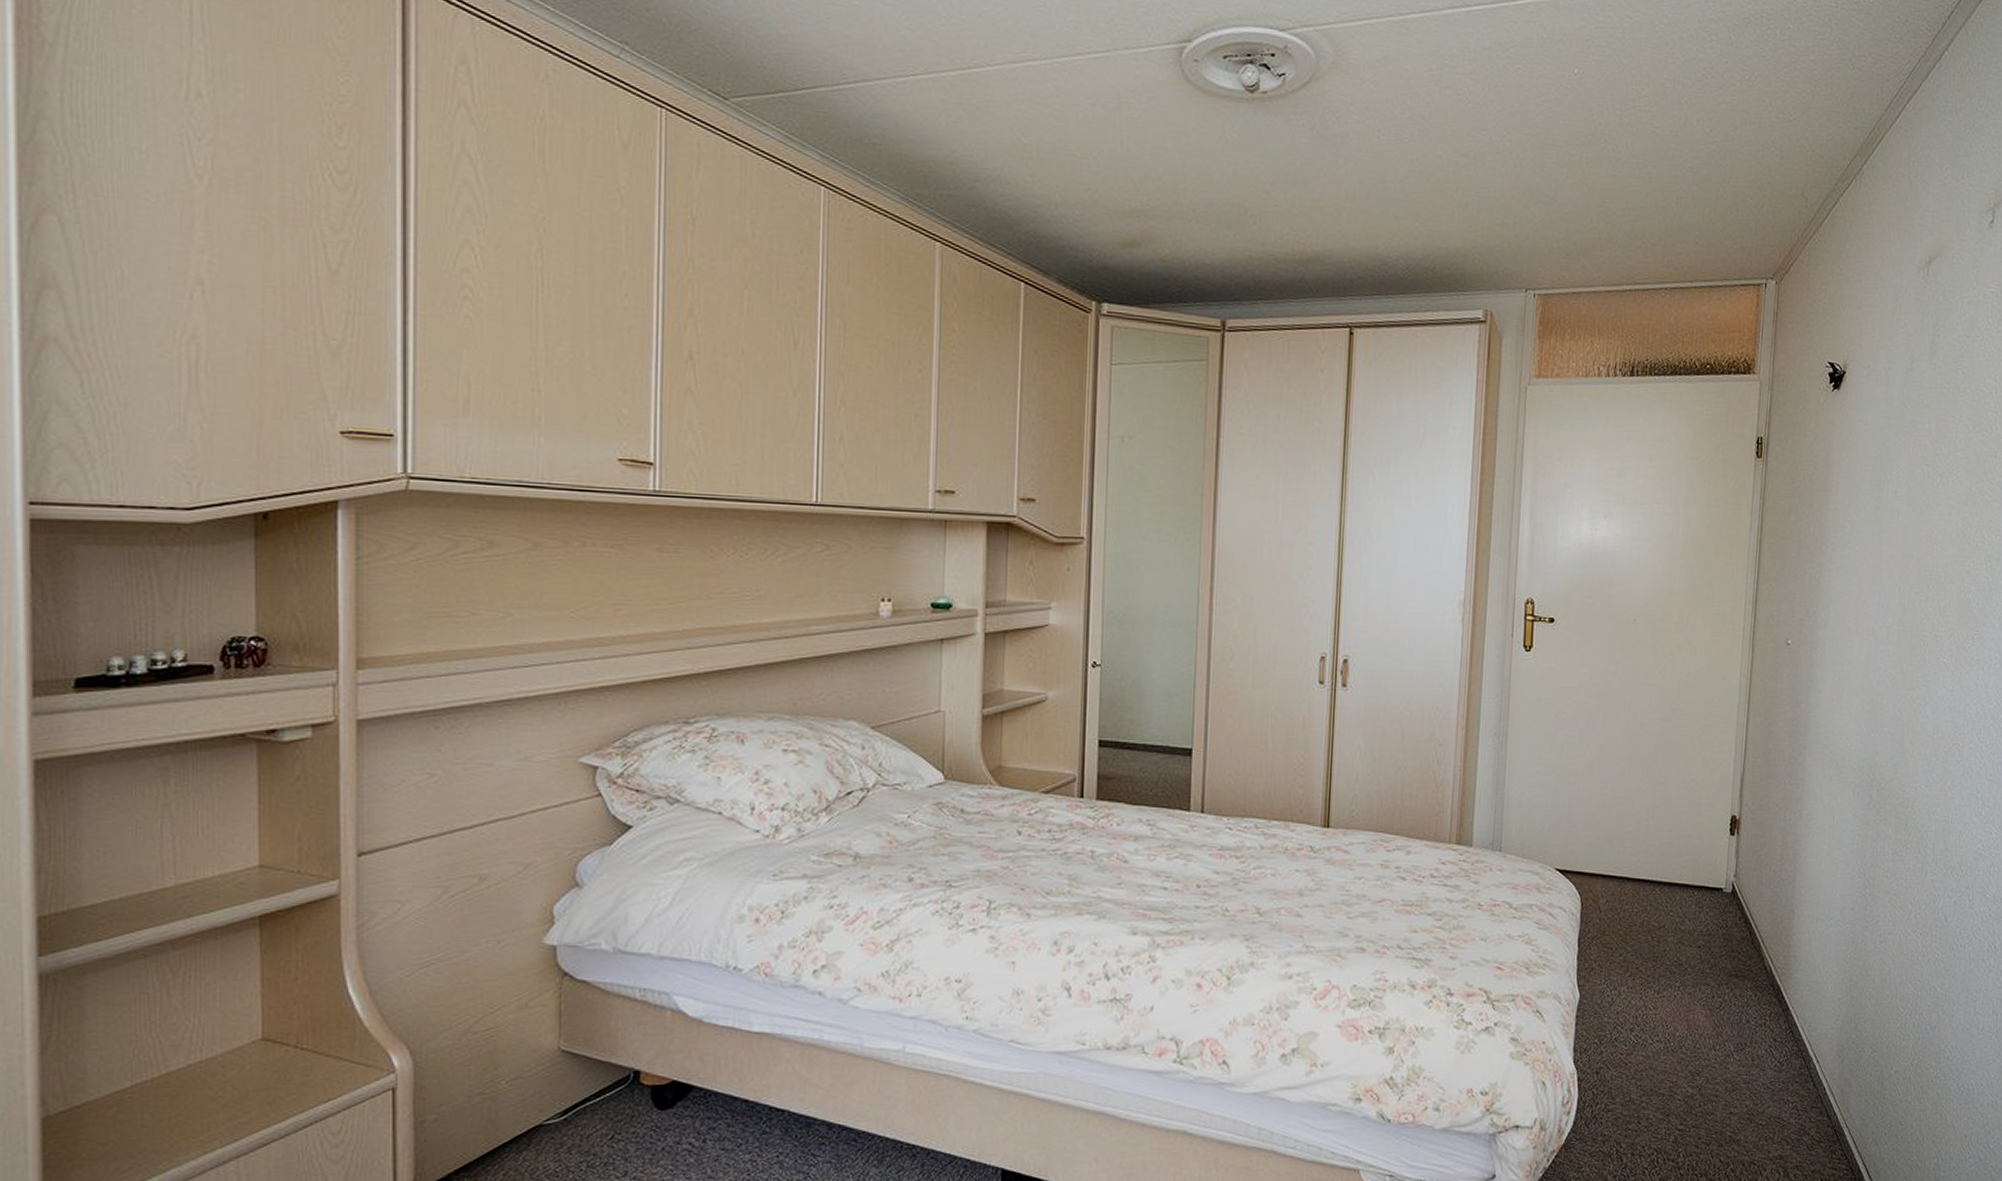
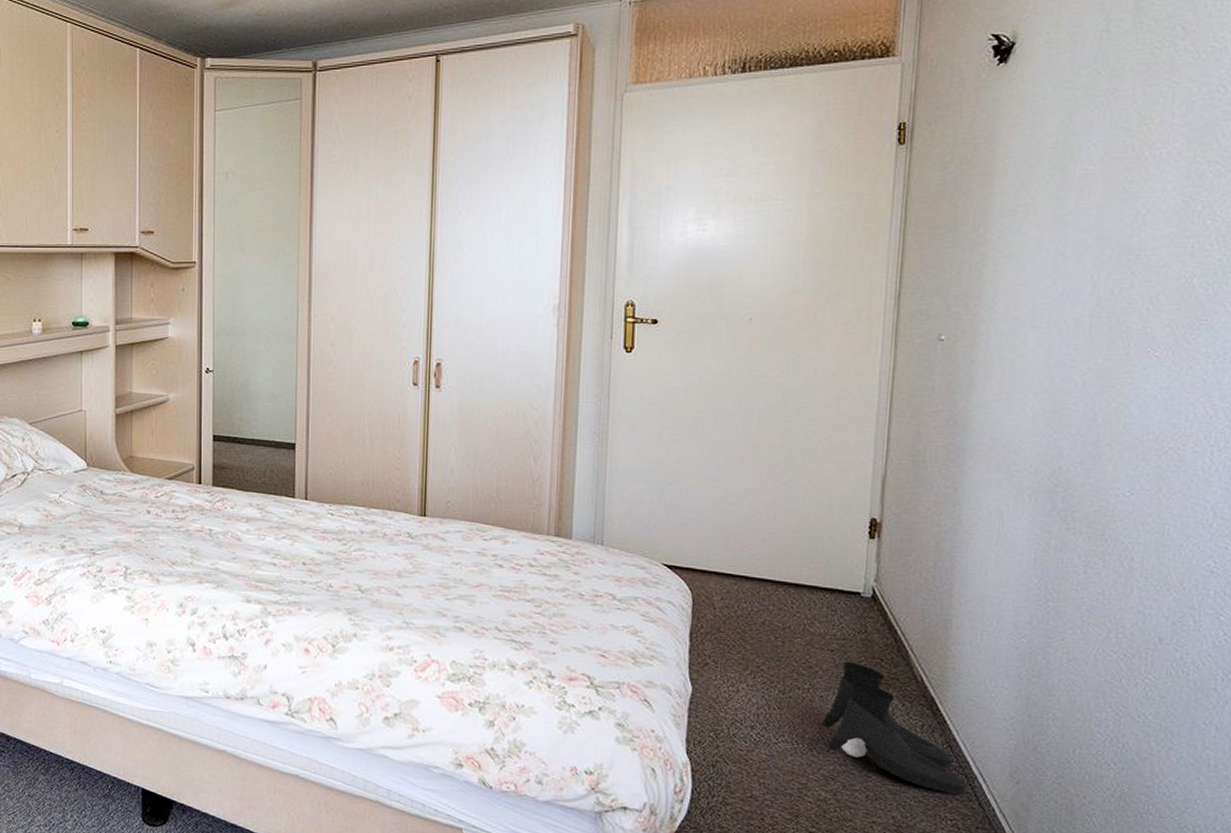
boots: none [1689,956,1804,1078] -> present [821,661,966,795]

